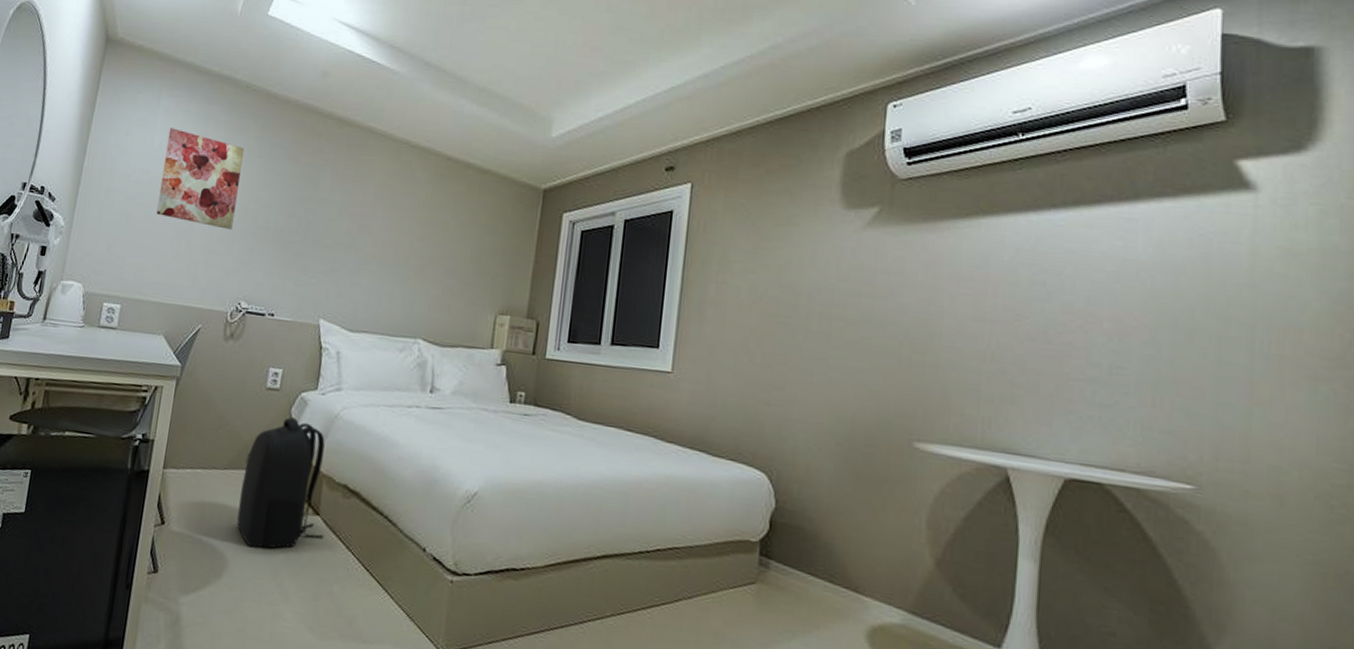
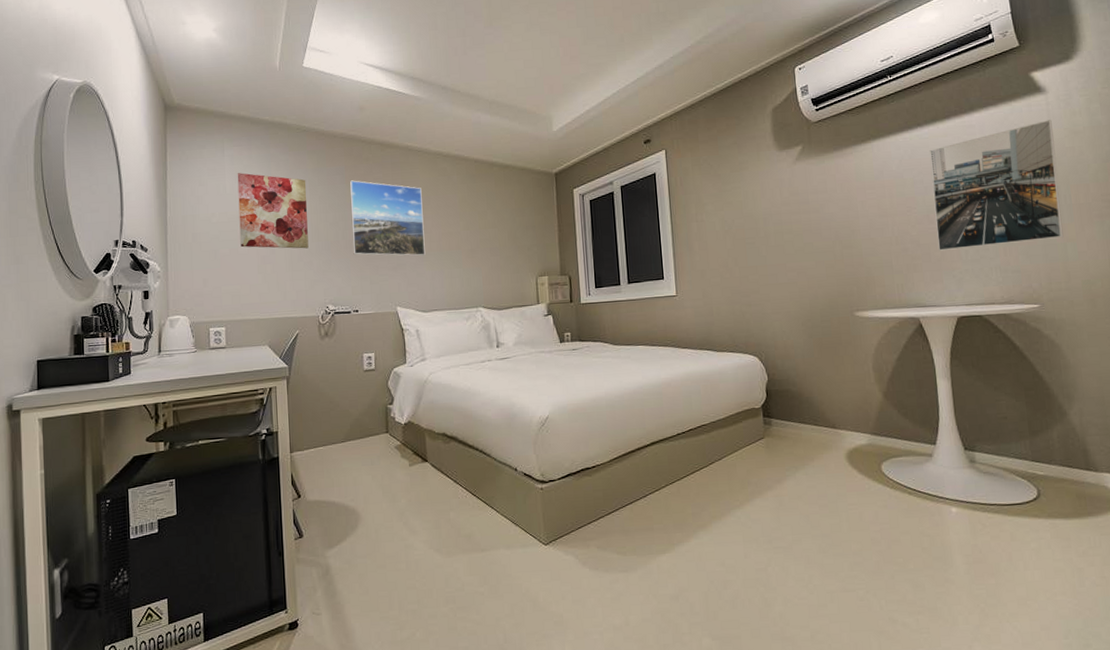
backpack: present [237,417,325,549] -> none [358,390,435,499]
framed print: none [281,157,377,263] -> present [349,180,425,257]
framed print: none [1051,229,1259,399] -> present [929,120,1064,251]

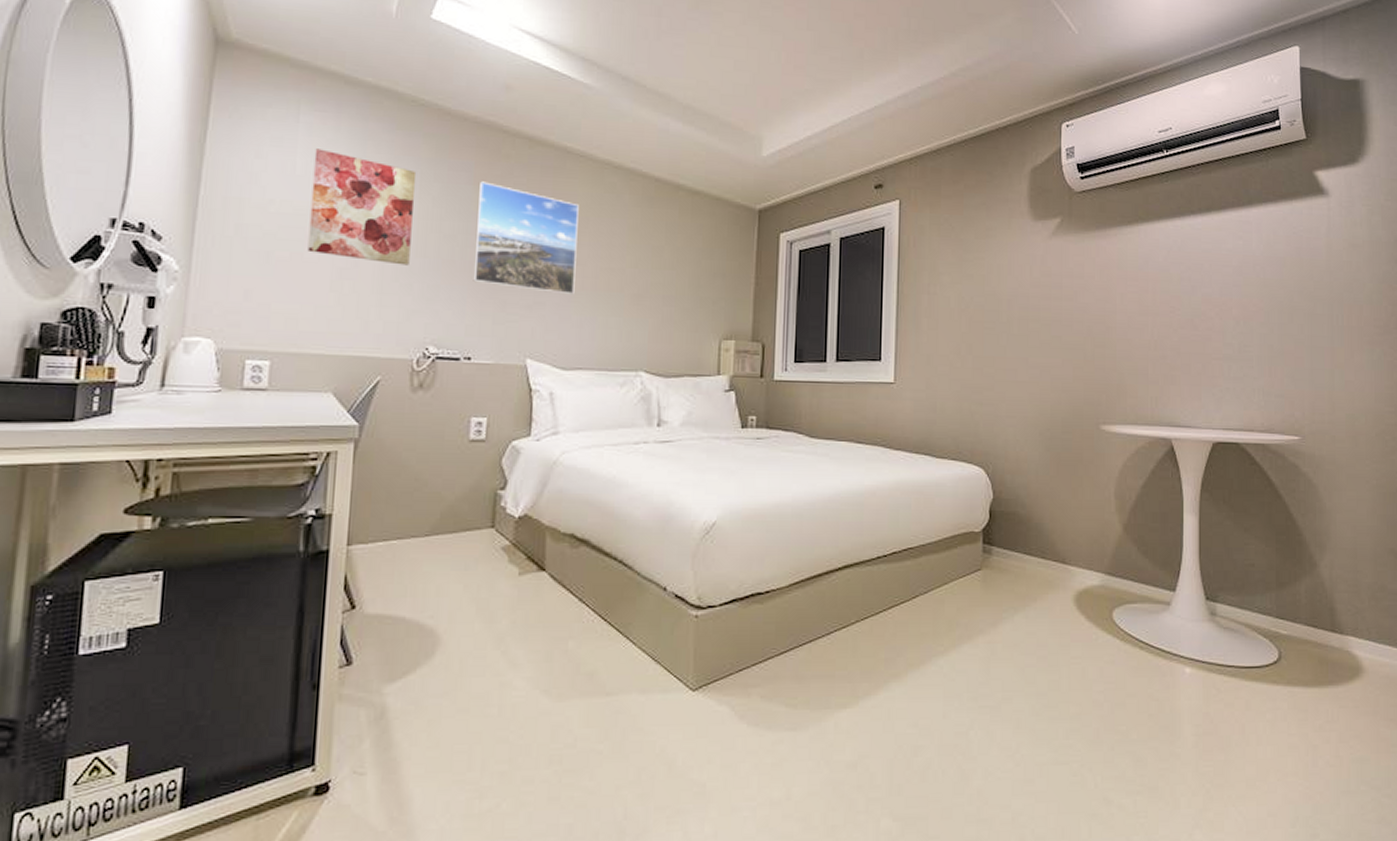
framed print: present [929,120,1064,251] -> none [1199,227,1332,364]

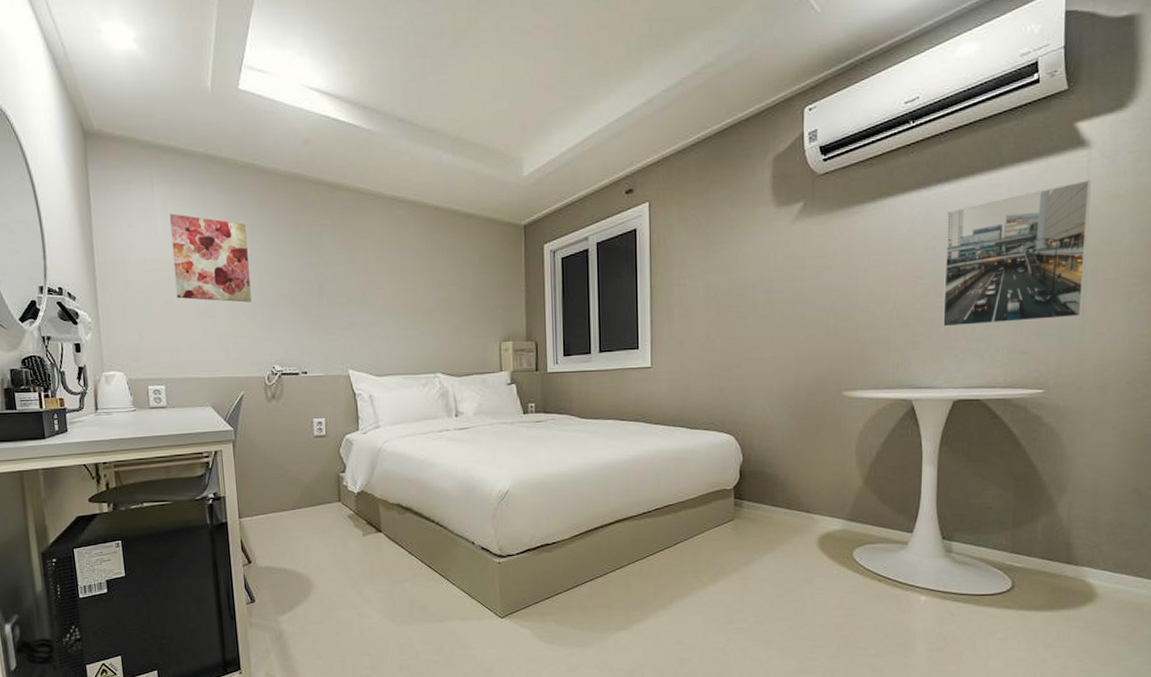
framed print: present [473,181,579,295] -> none [294,226,379,315]
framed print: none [1199,227,1332,364] -> present [942,180,1091,327]

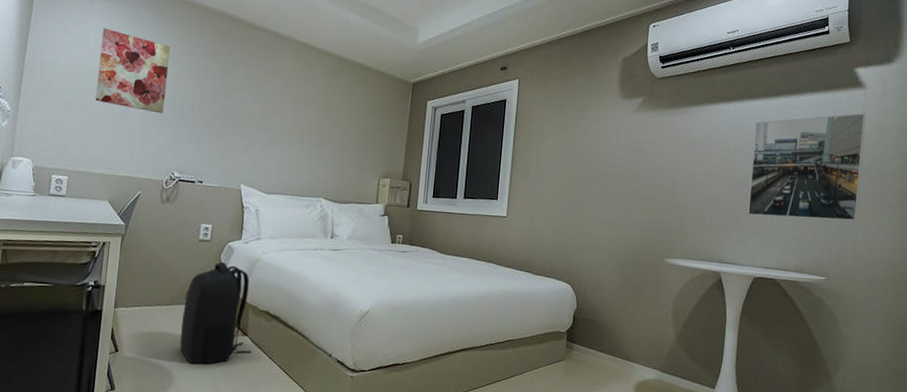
backpack: none [309,457,389,568] -> present [180,262,252,365]

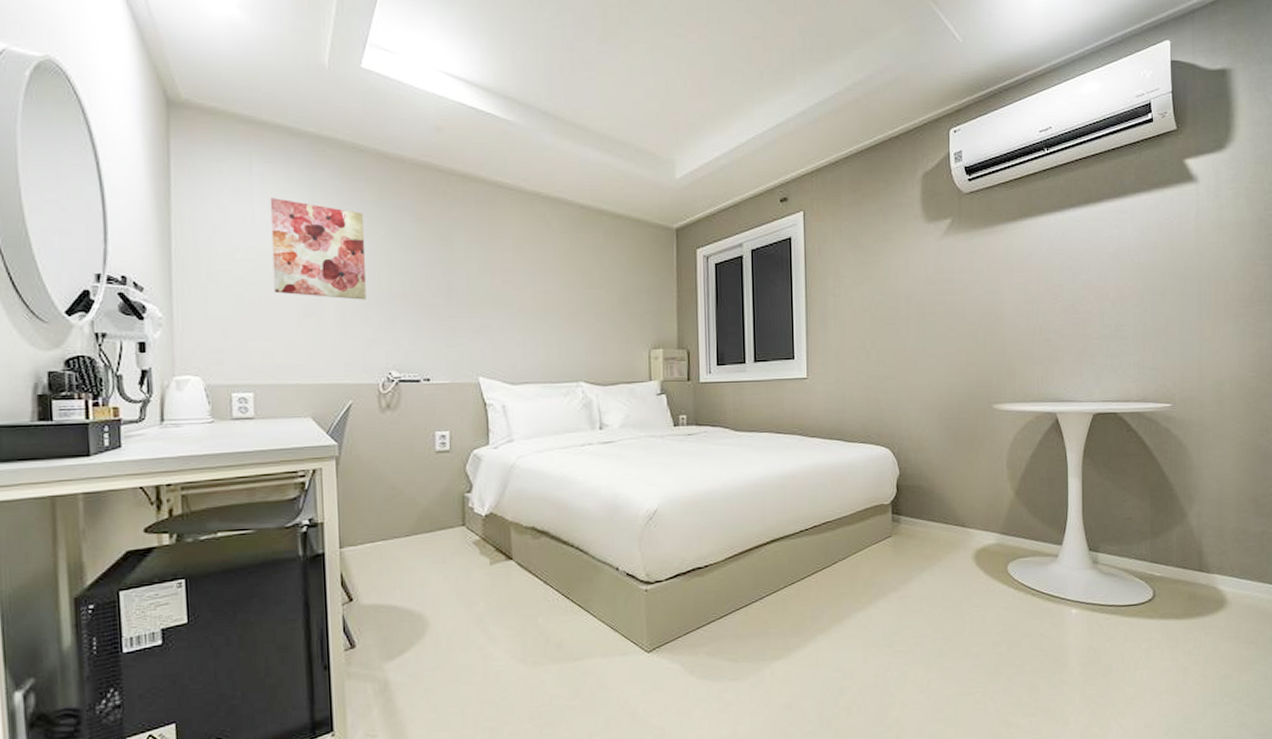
backpack: present [180,262,252,365] -> none [427,475,521,603]
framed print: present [747,113,866,221] -> none [1079,211,1201,343]

